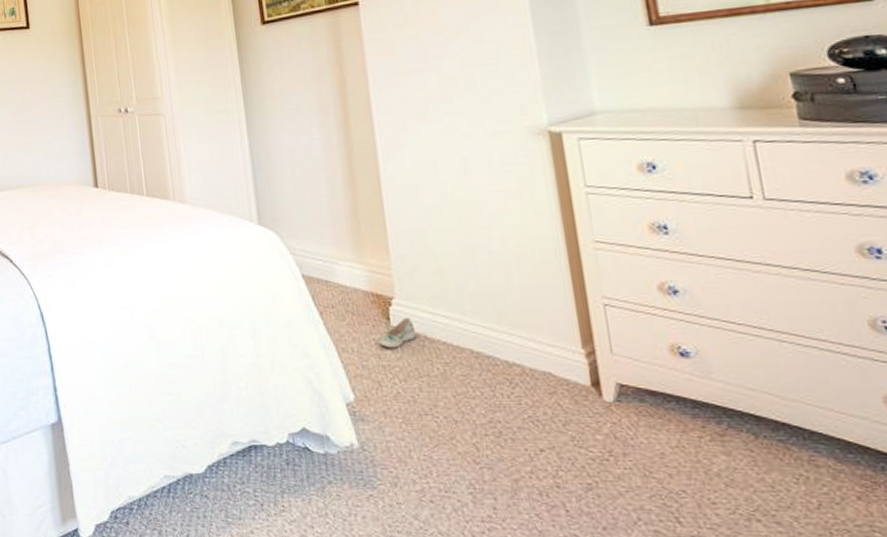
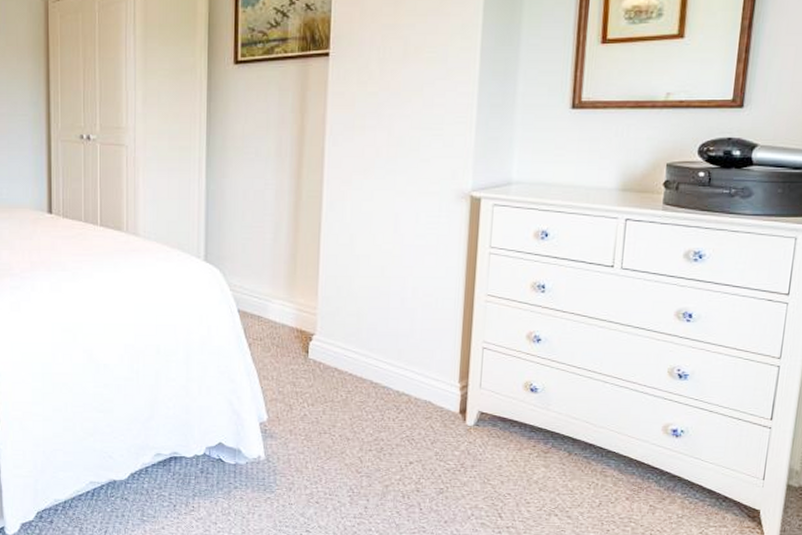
shoe: present [377,317,416,348] -> none [295,351,328,377]

